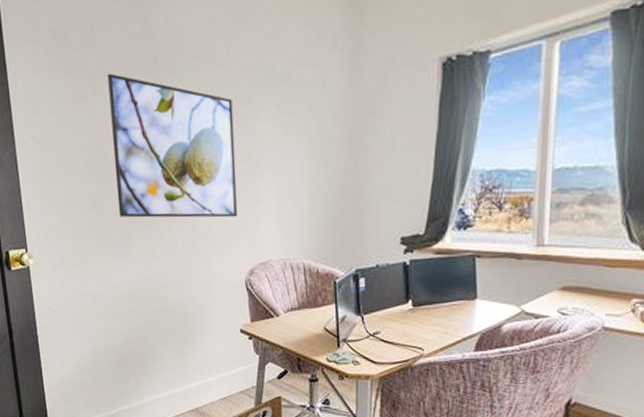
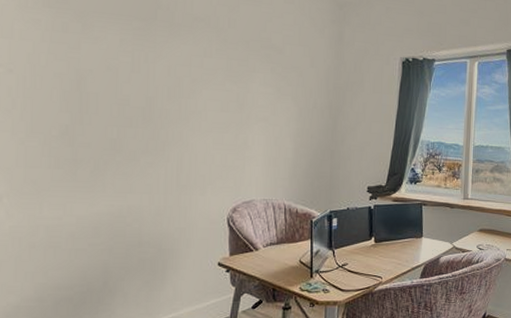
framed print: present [107,73,238,218] -> none [94,14,229,160]

